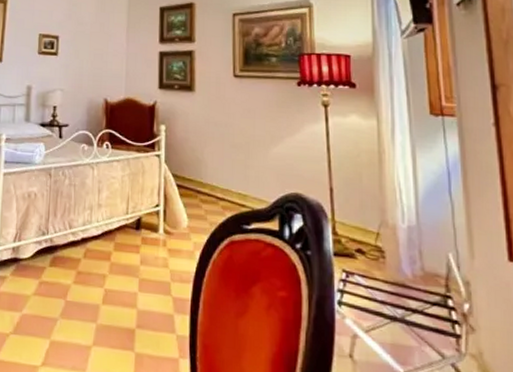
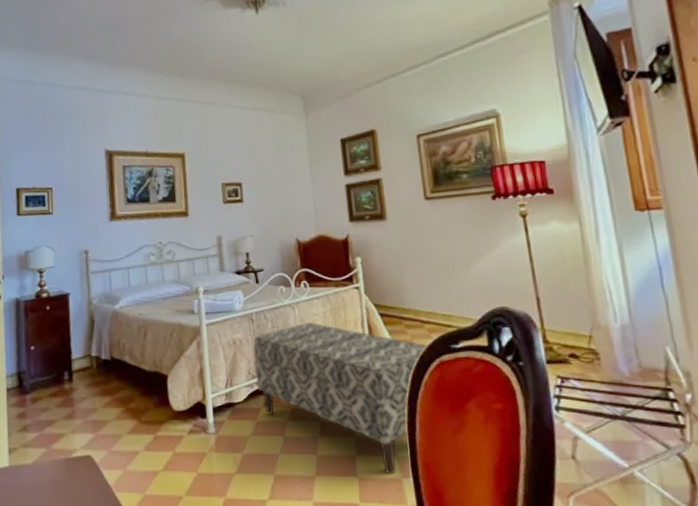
bench: none [45,183,221,354] -> present [253,322,429,475]

